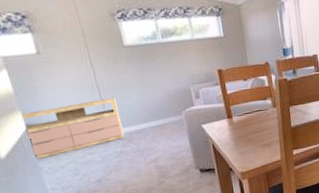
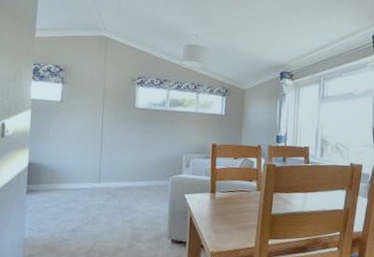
sideboard: present [21,98,125,159] -> none [26,150,114,197]

